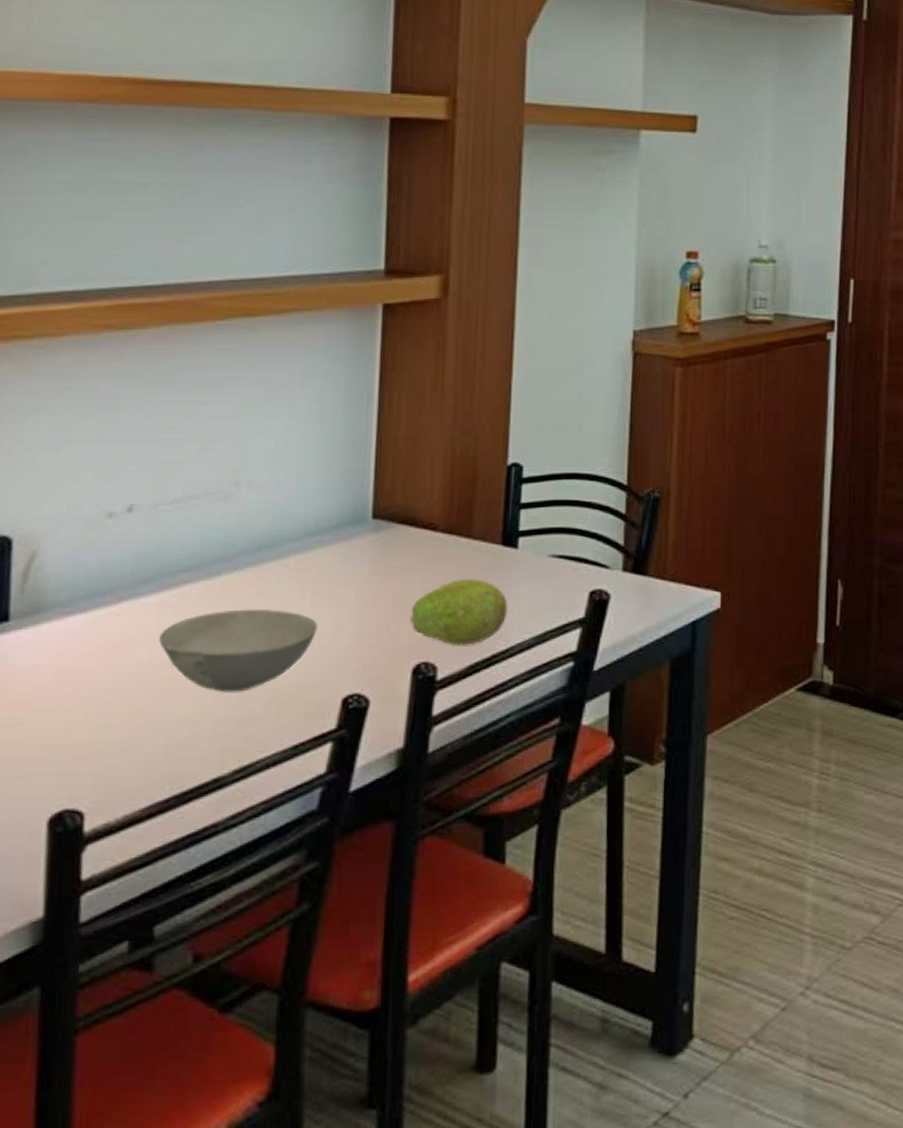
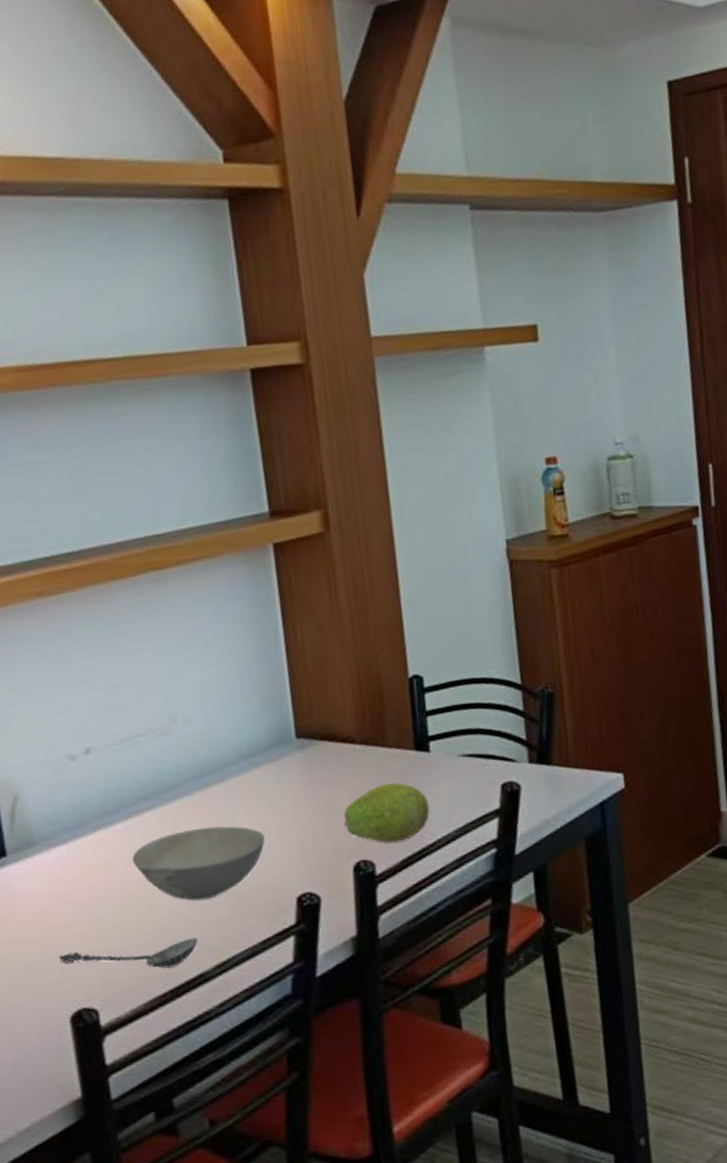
spoon: none [48,735,219,770] -> present [58,938,198,969]

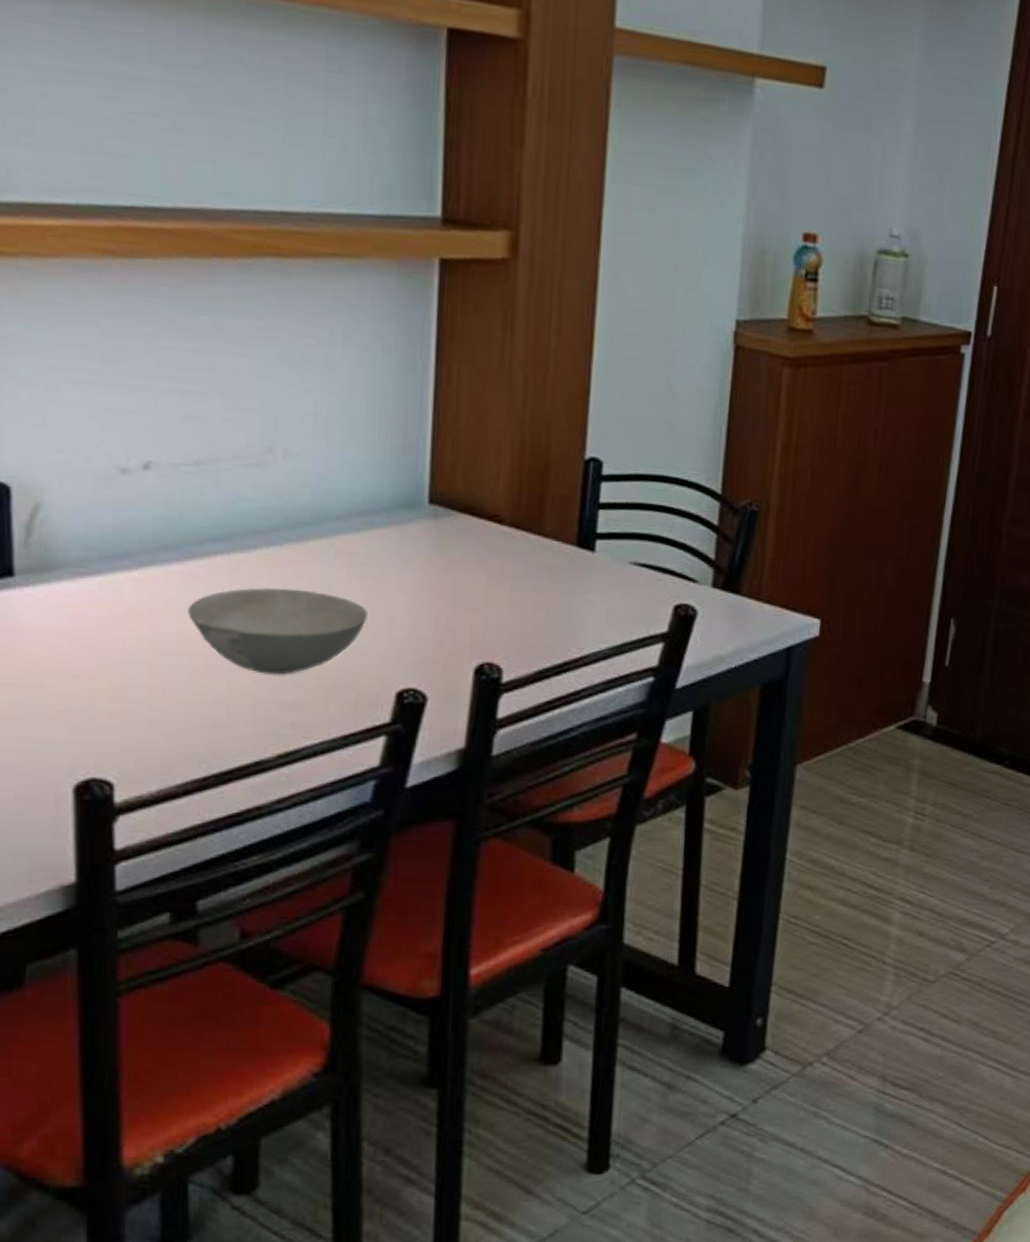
spoon: present [58,938,198,969] -> none [69,709,260,749]
fruit: present [343,782,430,843] -> none [471,579,582,649]

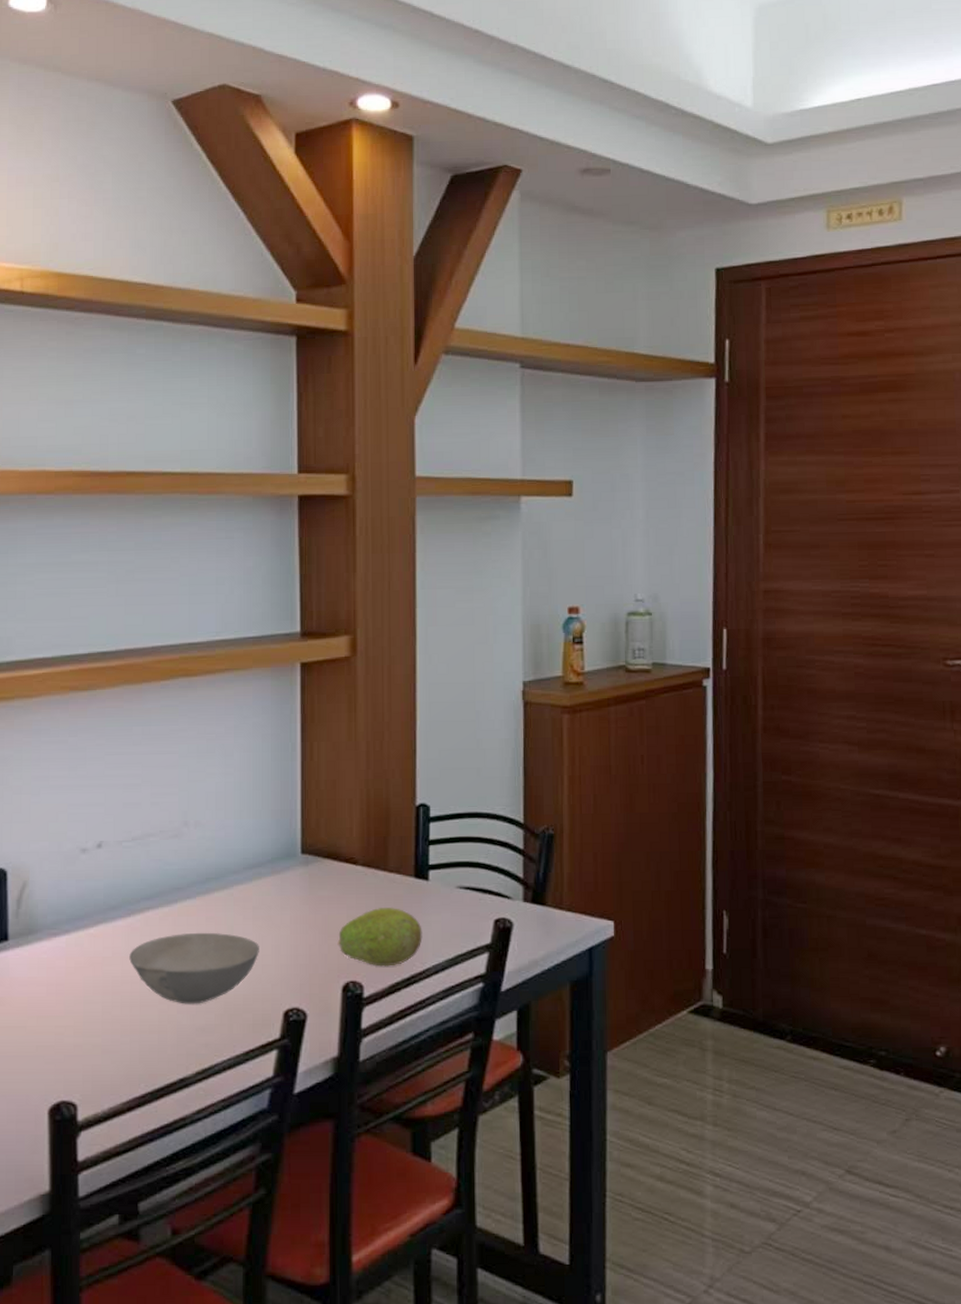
fruit: none [471,579,582,649] -> present [337,906,423,967]

